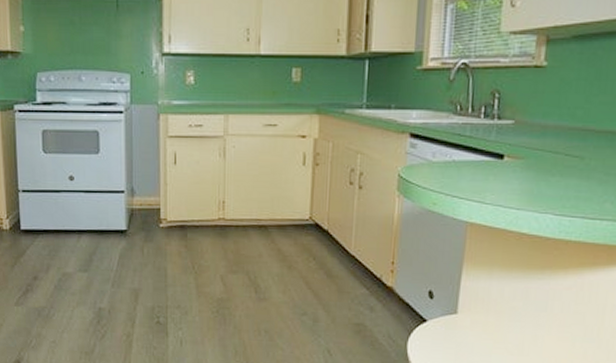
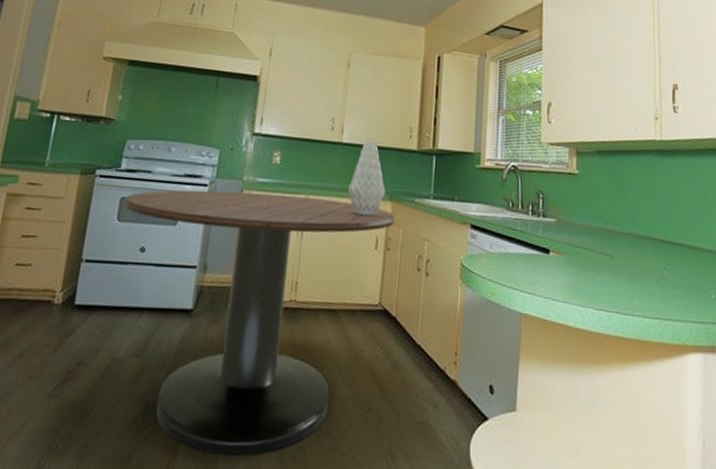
dining table: none [46,115,324,350] -> present [124,190,396,456]
vase: none [269,49,312,131] -> present [347,140,386,216]

